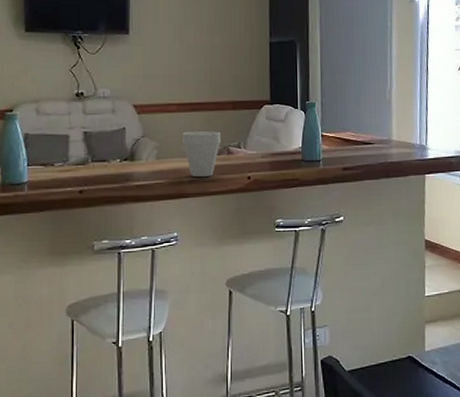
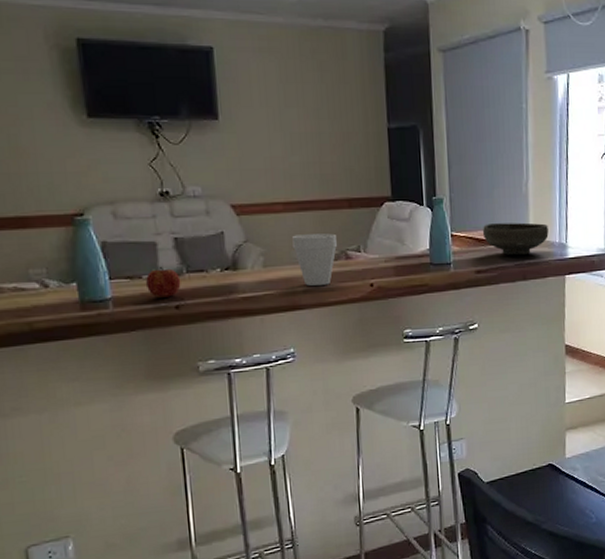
fruit: none [57,157,86,183] -> present [146,267,181,298]
bowl: none [350,125,410,155] -> present [483,222,549,256]

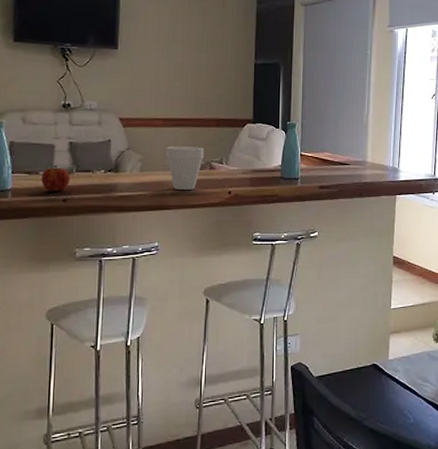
bowl: present [483,222,549,256] -> none [328,147,384,176]

